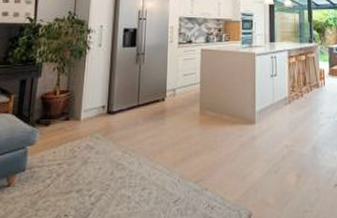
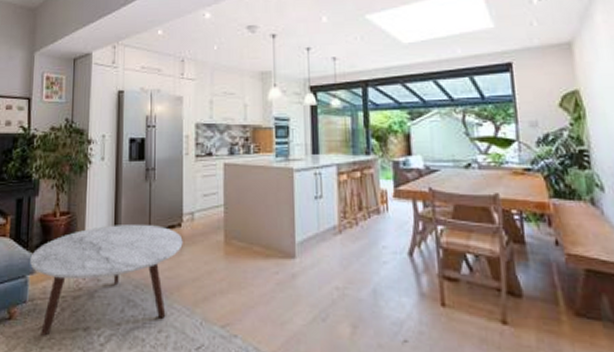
coffee table: none [30,99,166,199] -> present [30,223,183,336]

